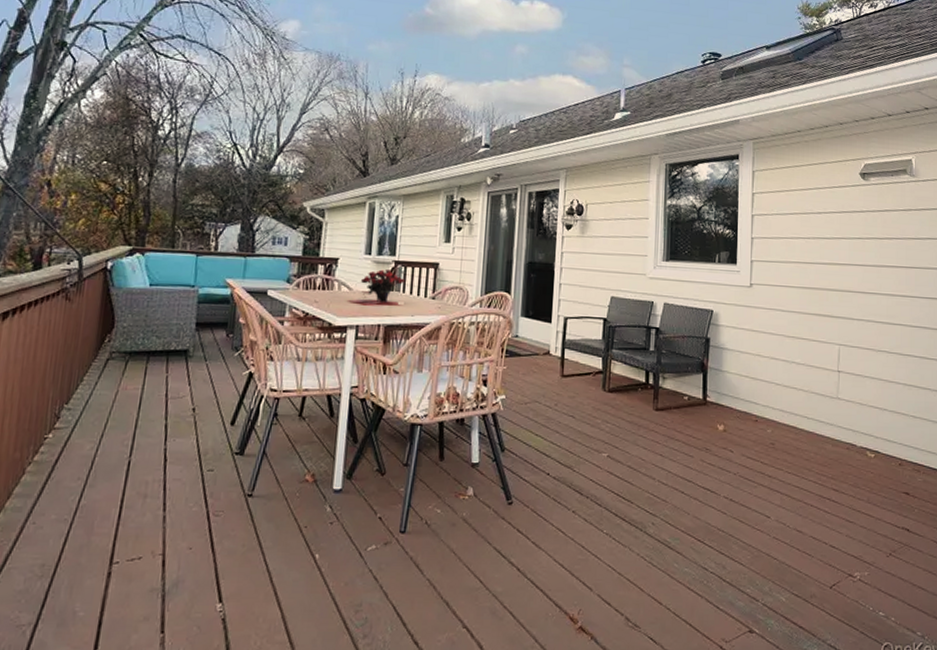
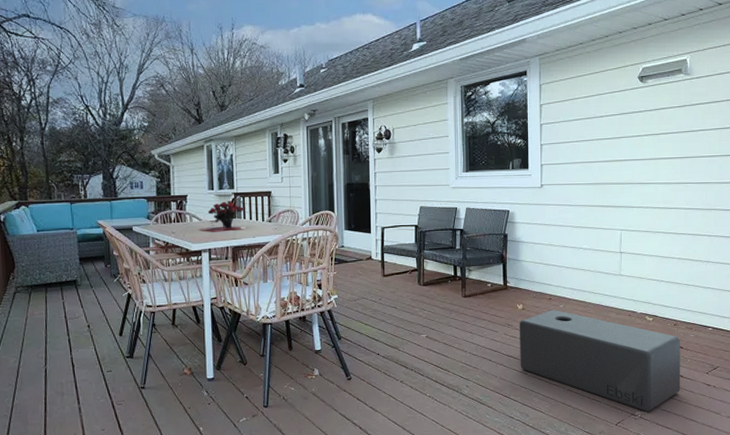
cooler: none [718,434,906,574] -> present [520,309,680,412]

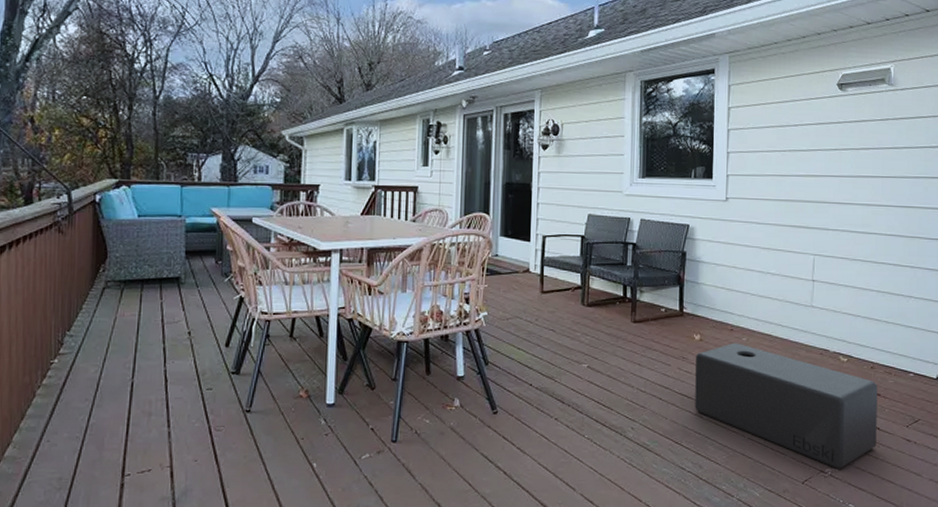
flower arrangement: present [199,201,245,232] -> none [331,194,386,230]

